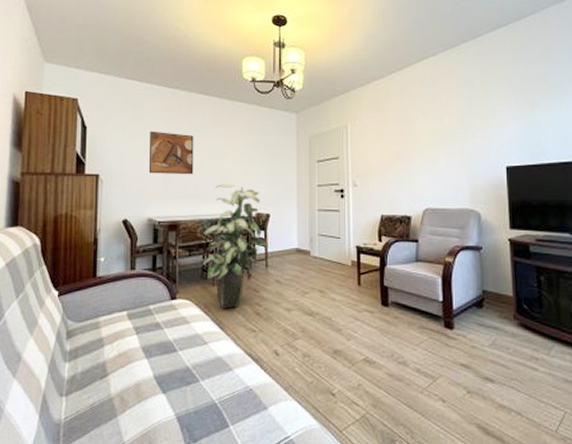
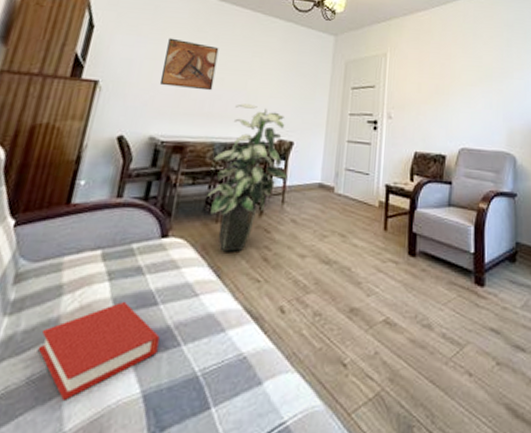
book: none [94,349,182,421] -> present [38,301,160,400]

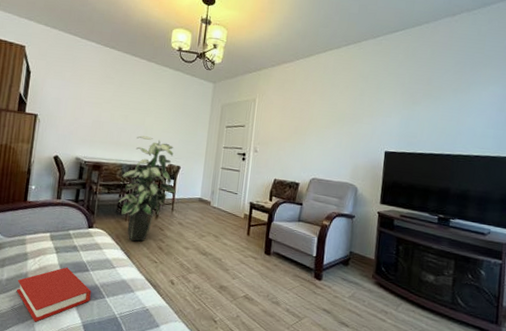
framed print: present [159,38,219,91] -> none [80,82,123,125]

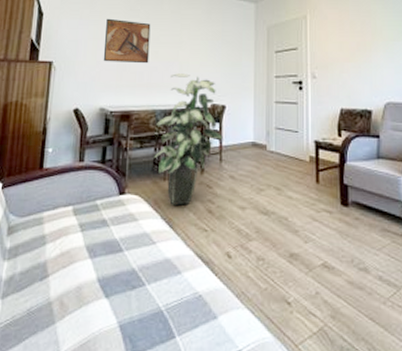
book: present [16,267,91,322] -> none [33,248,127,328]
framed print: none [80,82,123,125] -> present [103,18,151,64]

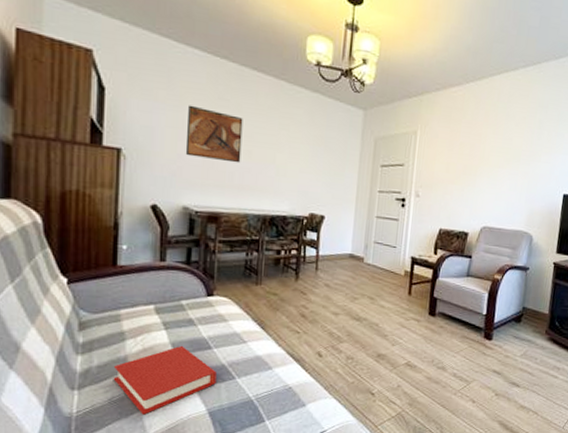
book: none [33,248,127,328] -> present [113,345,217,415]
indoor plant: present [154,73,223,206] -> none [245,177,320,309]

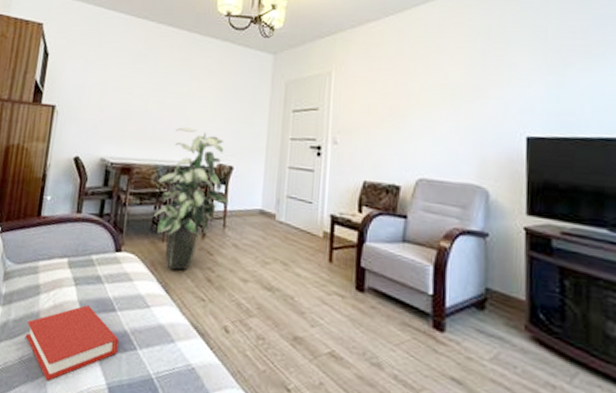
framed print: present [185,105,243,163] -> none [106,62,158,115]
indoor plant: none [245,177,320,309] -> present [153,127,228,271]

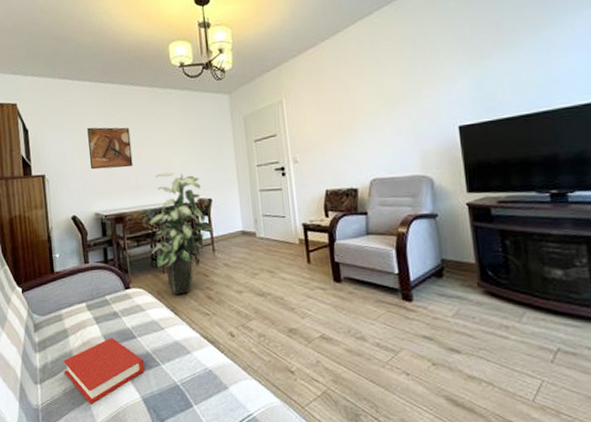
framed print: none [106,62,158,115] -> present [87,127,133,170]

